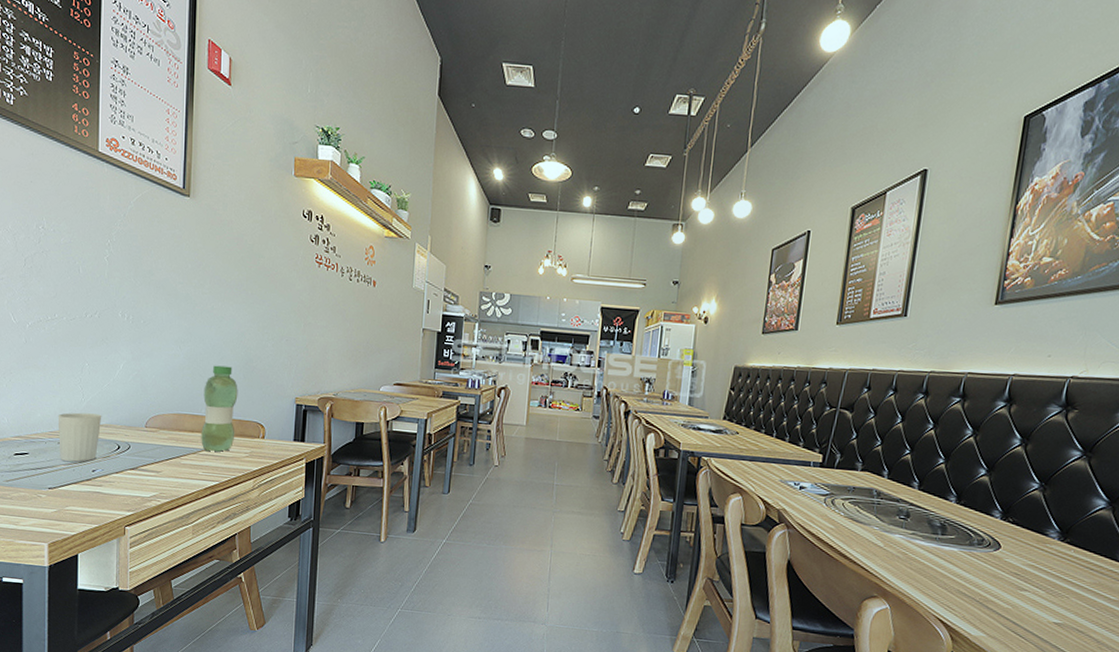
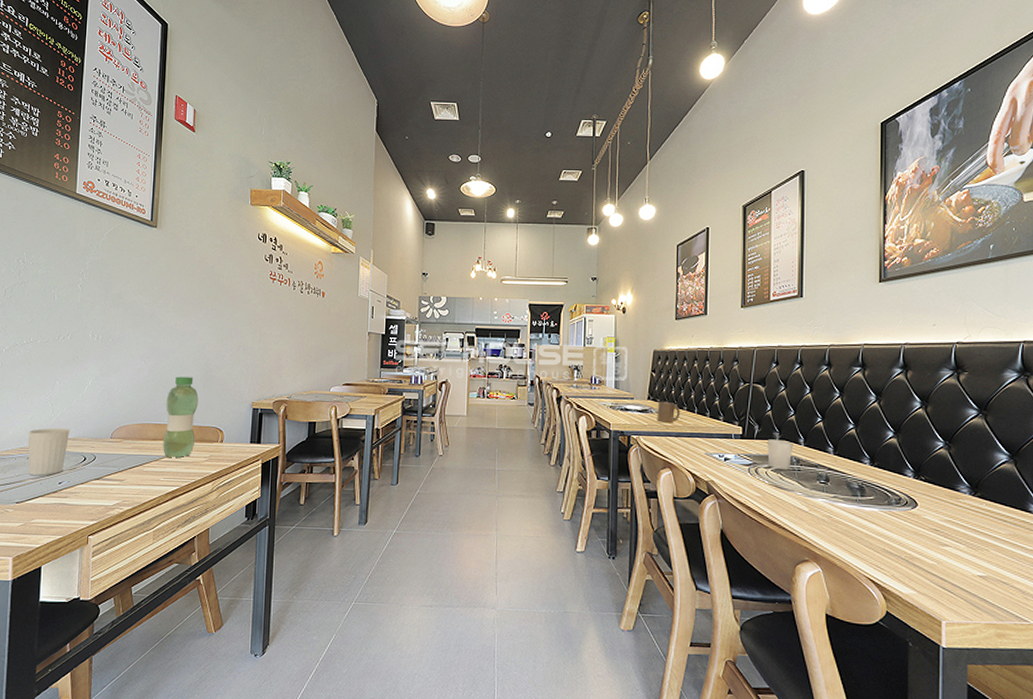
cup: none [731,422,757,447] -> present [657,401,680,424]
cup: none [846,469,876,503] -> present [767,439,793,471]

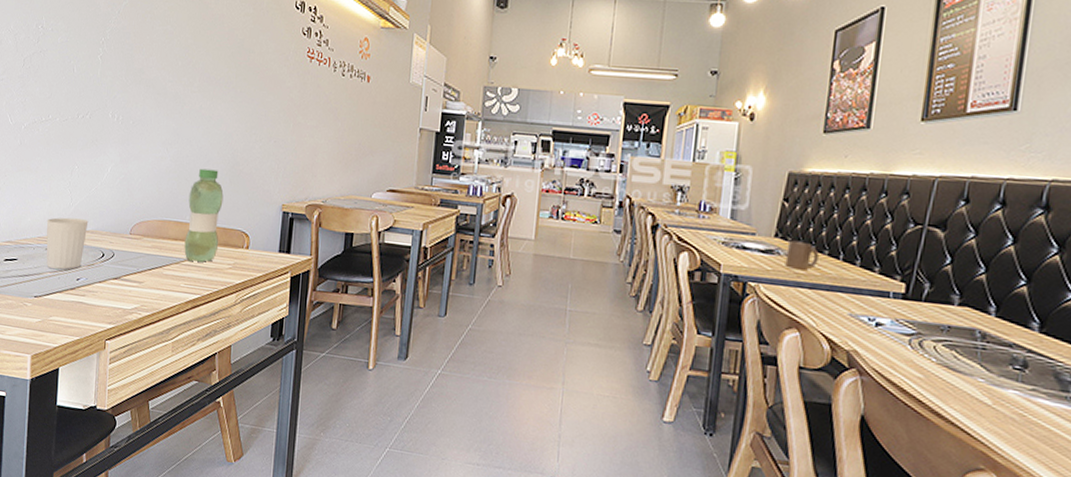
cup: present [767,439,793,471] -> none [938,303,980,348]

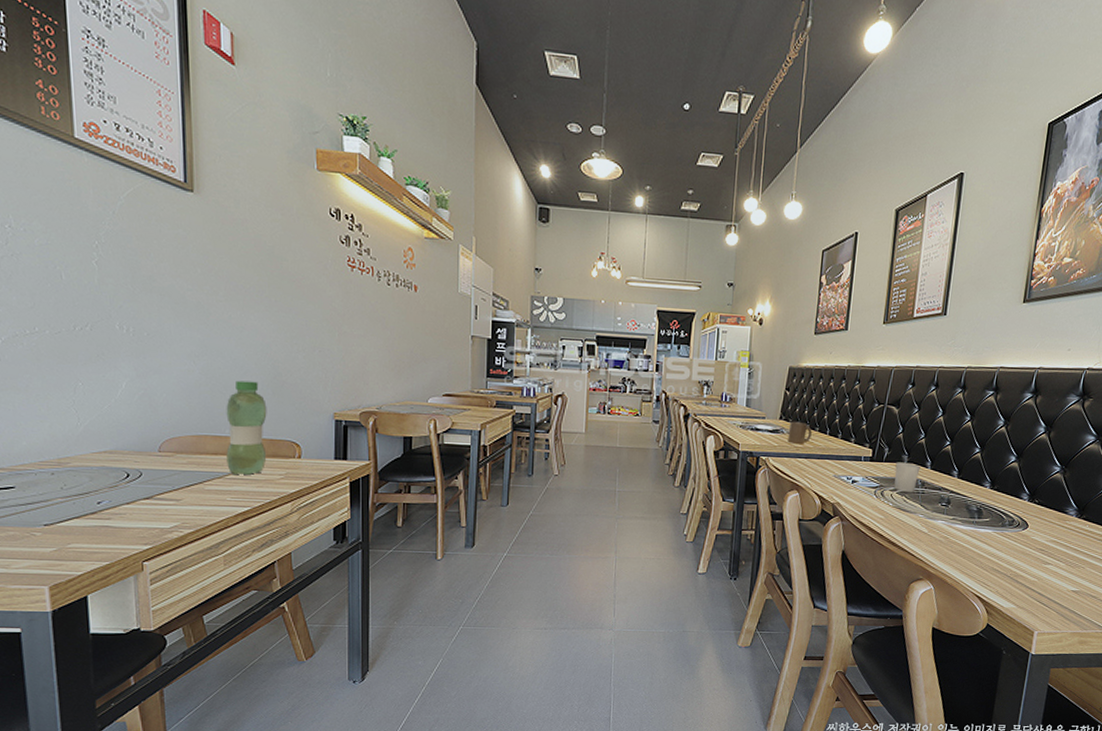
cup: present [46,217,89,270] -> none [48,438,105,495]
cup: none [938,303,980,348] -> present [894,462,921,493]

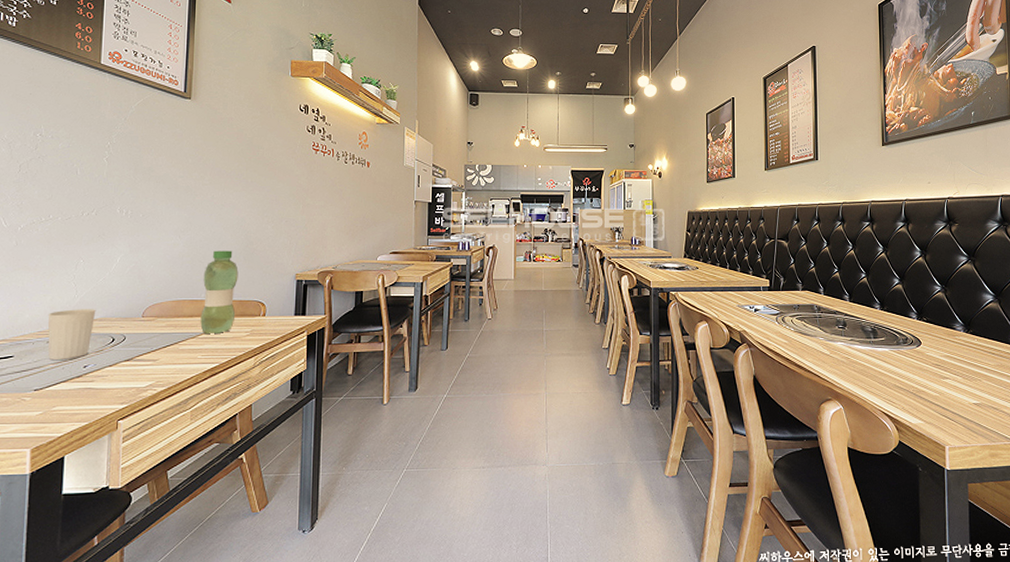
cup: none [48,438,105,495] -> present [48,309,96,361]
cup: present [787,421,812,445] -> none [693,258,714,280]
cup: present [894,462,921,493] -> none [792,290,815,318]

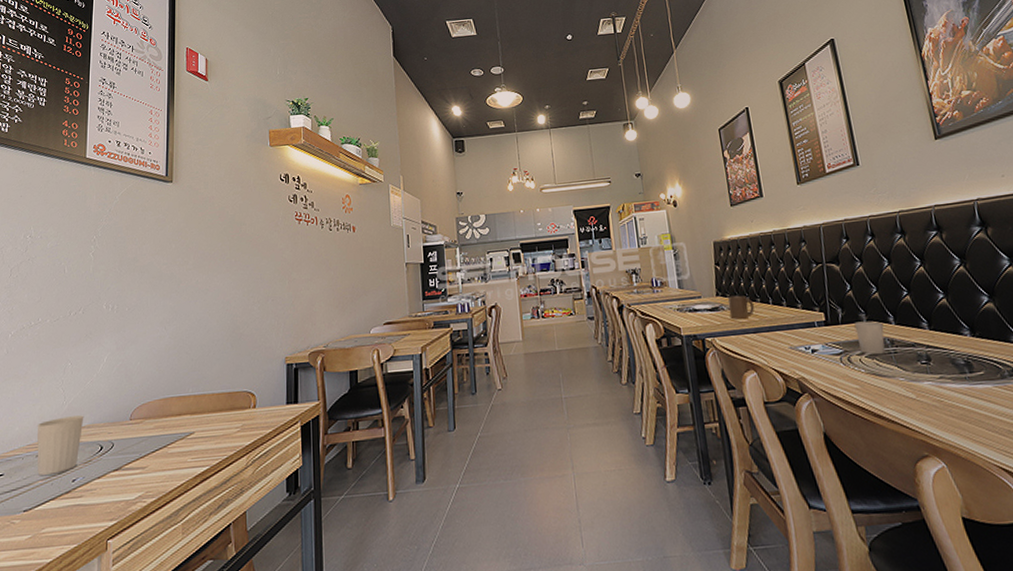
water bottle: present [200,250,239,335] -> none [189,338,226,434]
cup: none [693,258,714,280] -> present [728,295,755,320]
cup: none [792,290,815,318] -> present [854,321,886,355]

